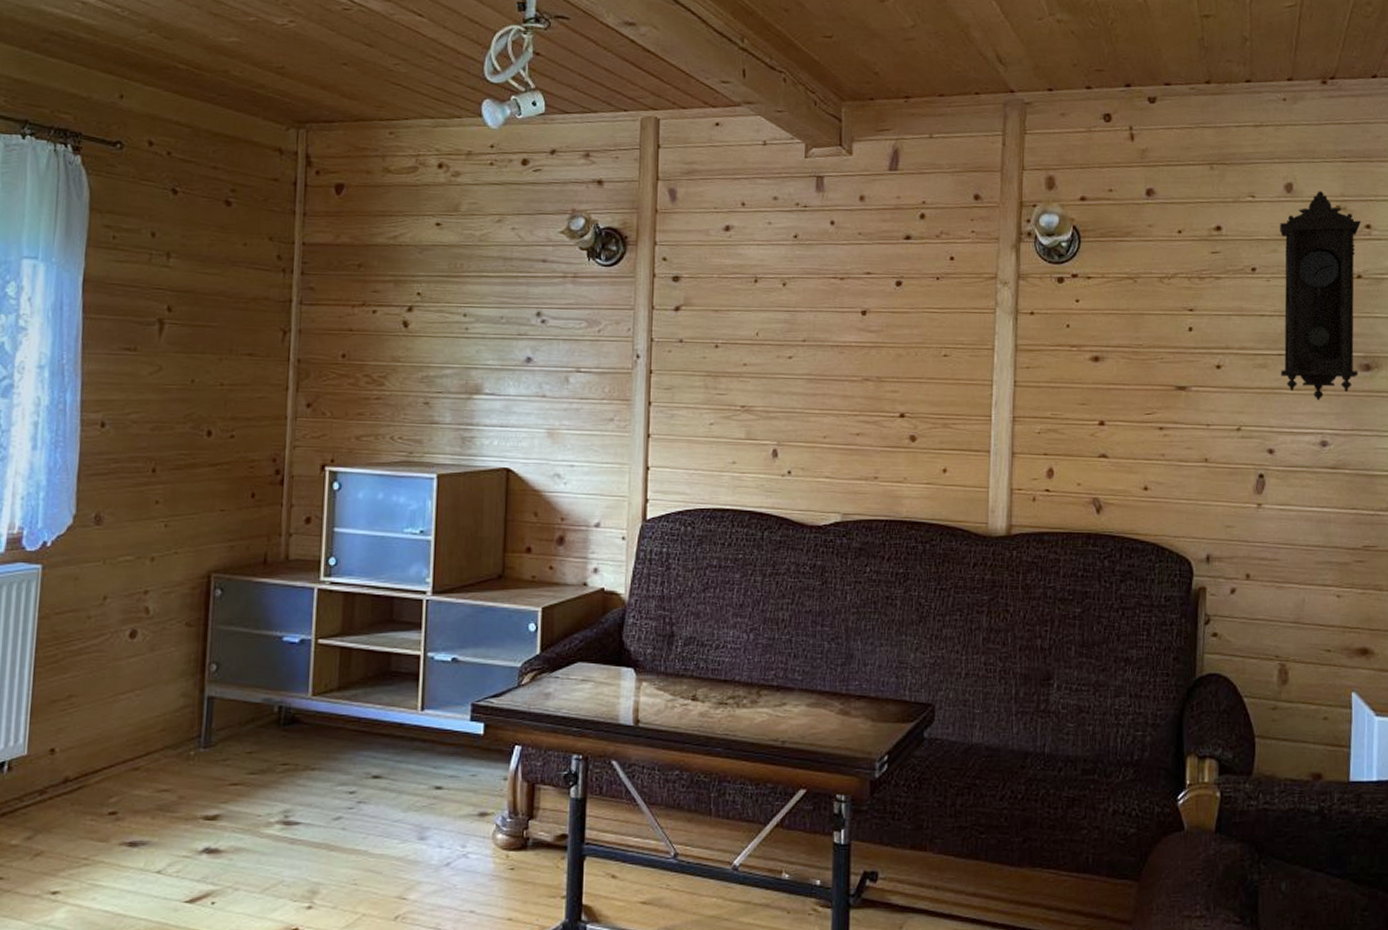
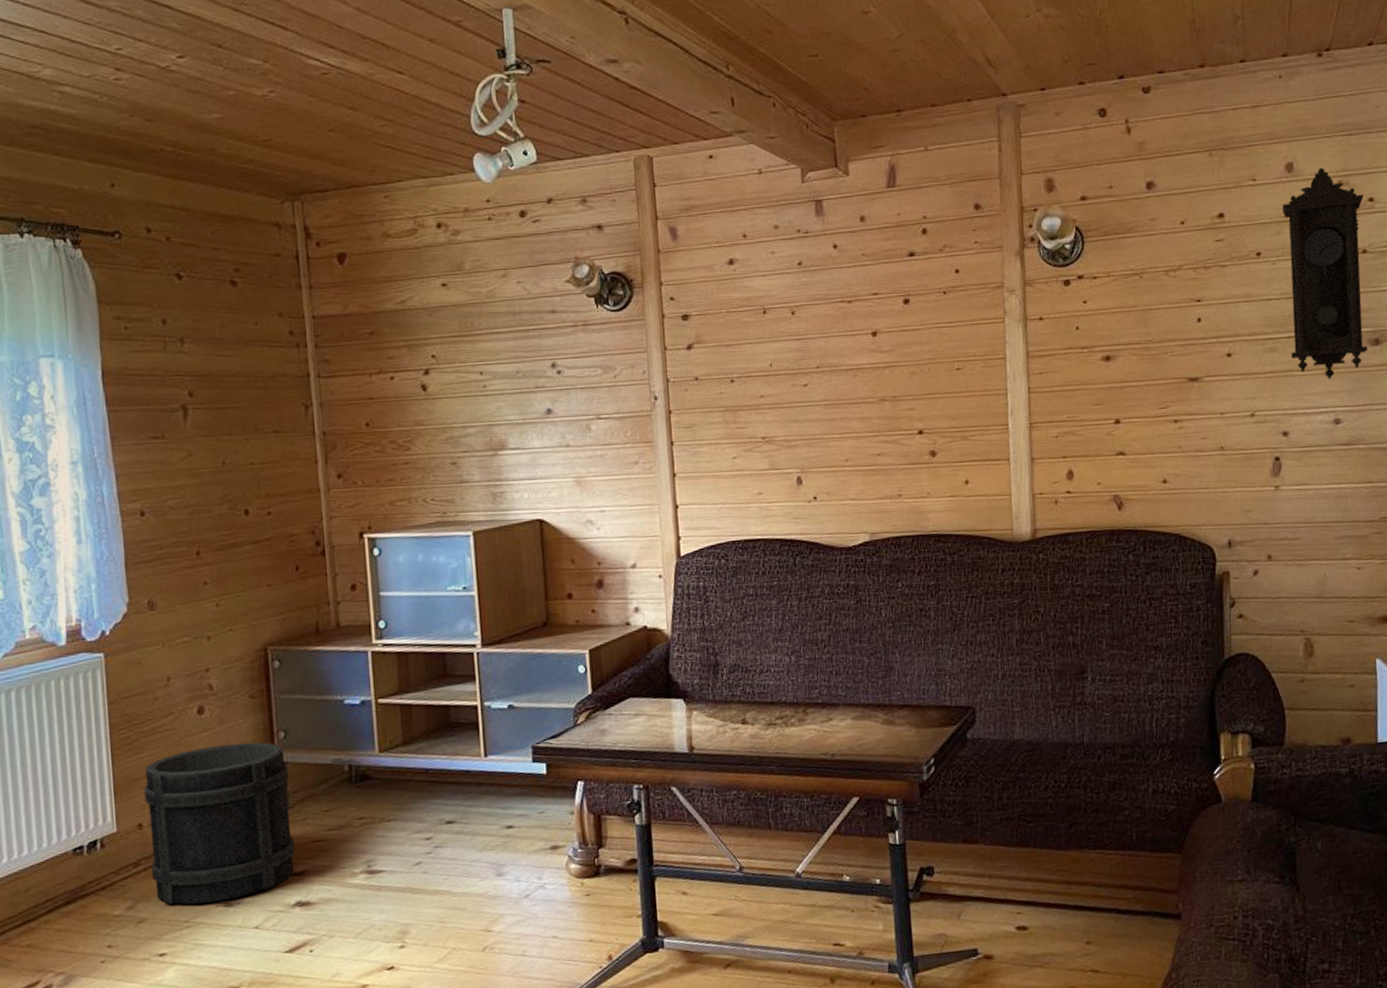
bucket: none [57,672,216,841] -> present [144,742,295,905]

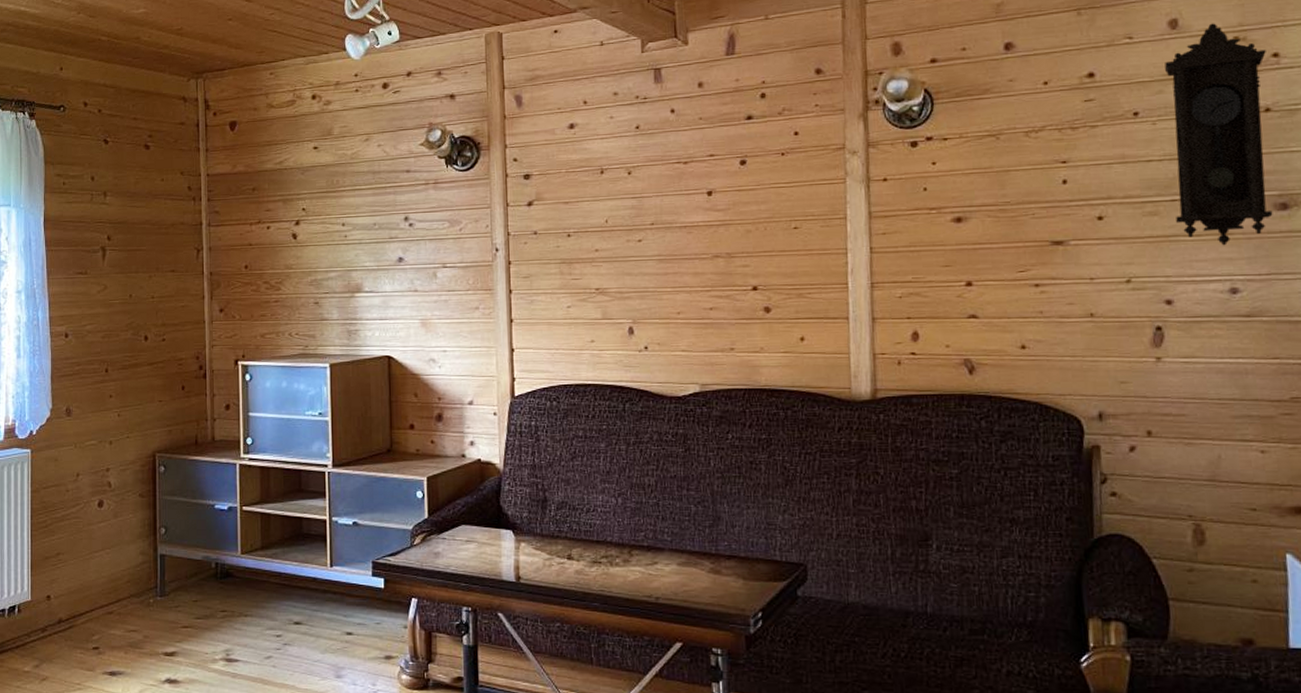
bucket: present [144,742,295,905] -> none [54,535,168,670]

